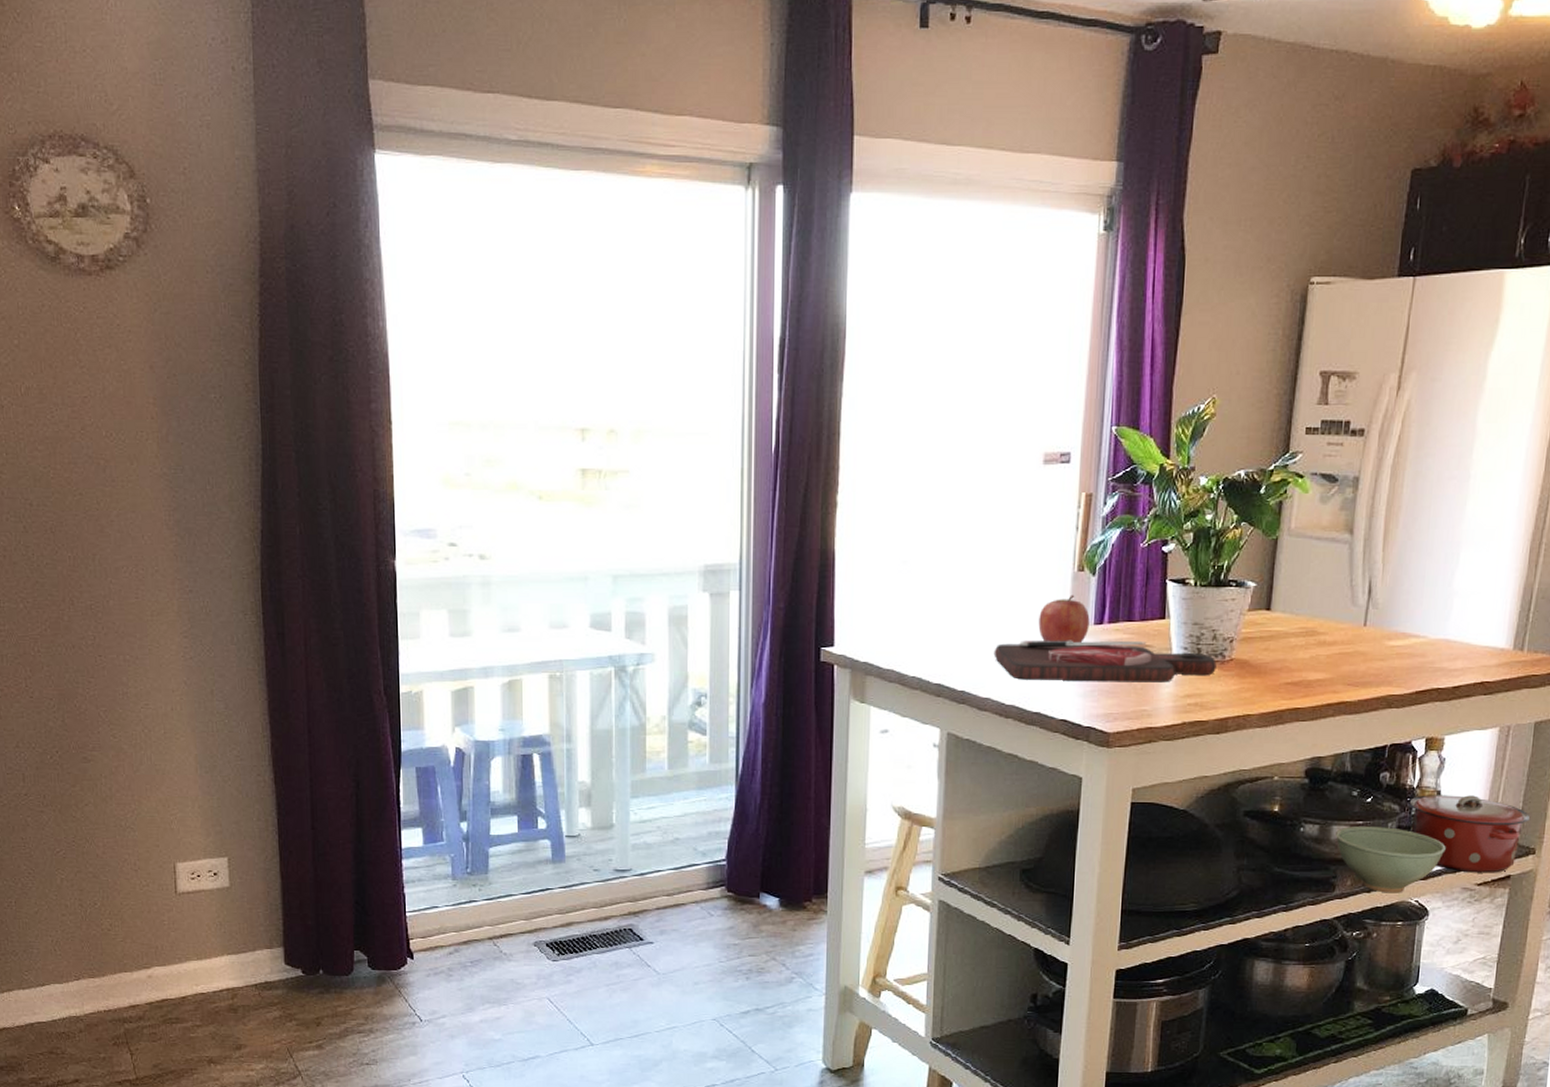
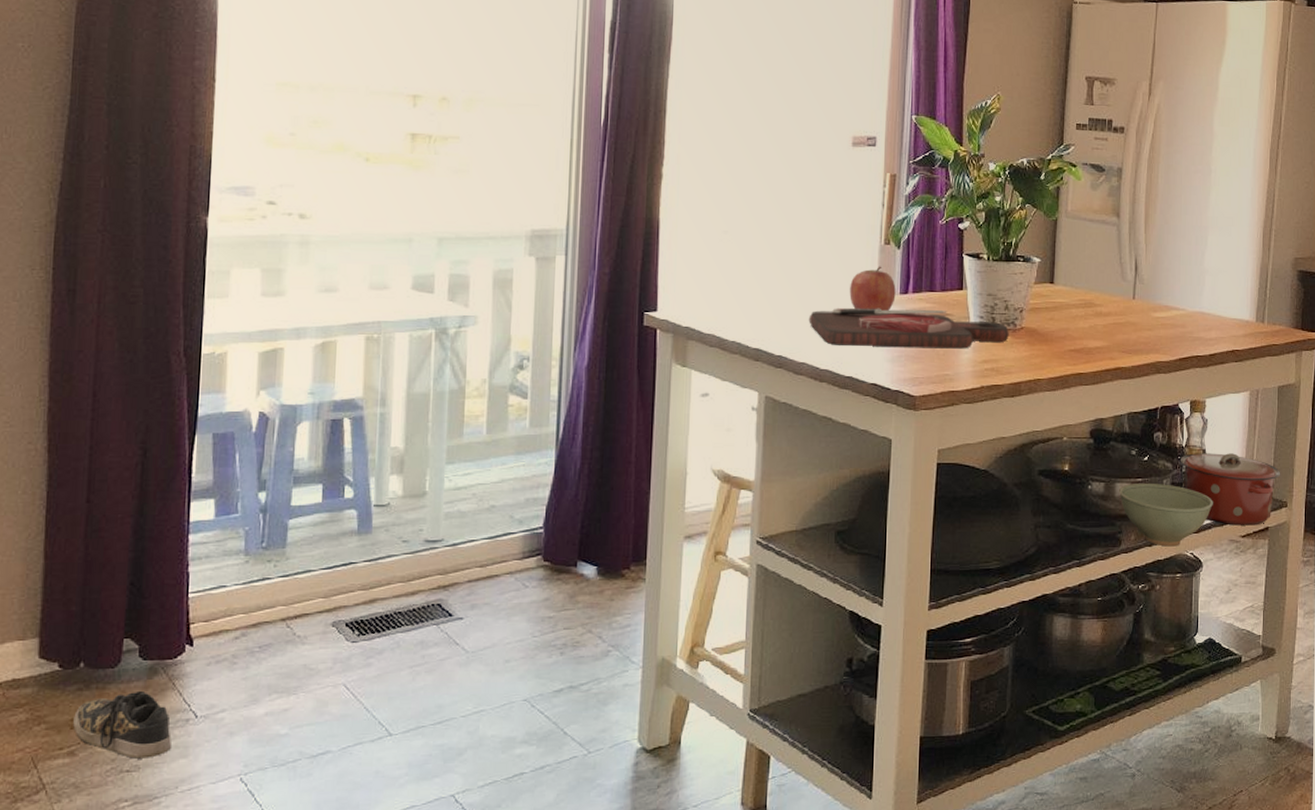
shoe: none [318,996,402,1054] -> present [73,690,172,759]

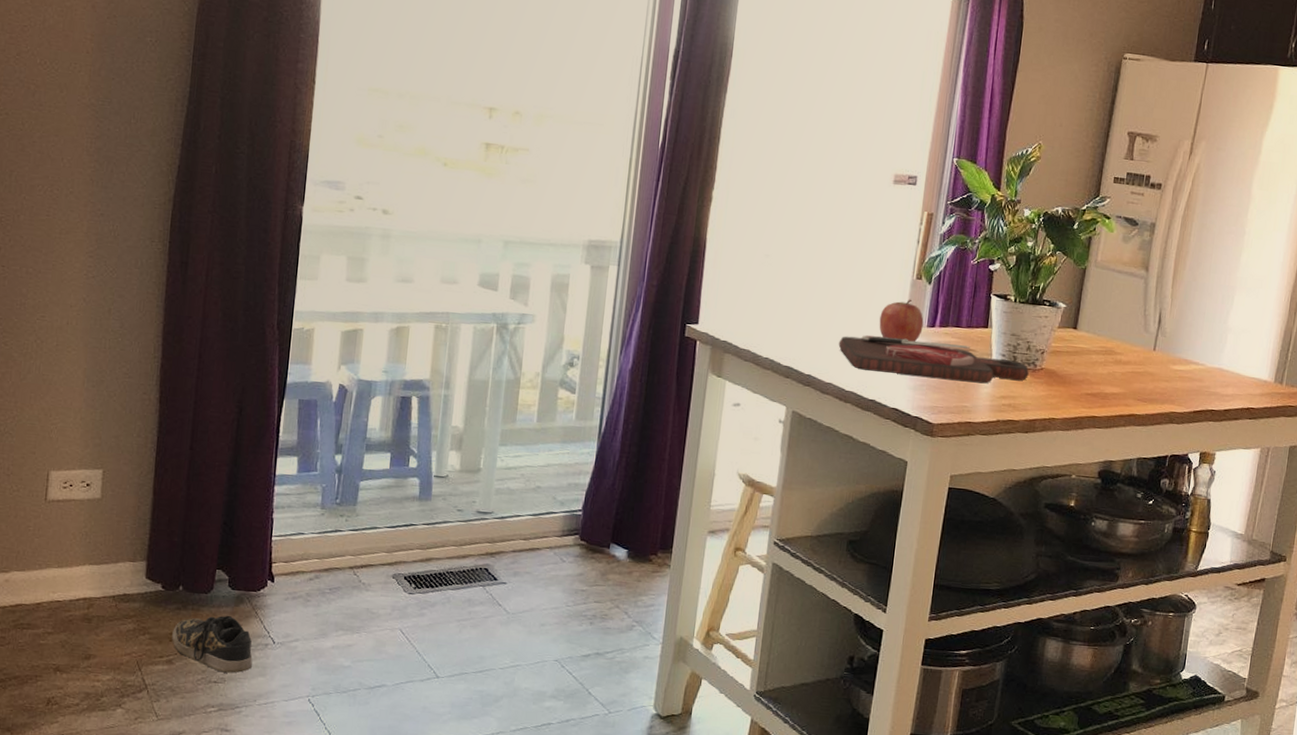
bowl: present [1119,482,1213,547] -> none [1121,524,1213,587]
casserole: present [1180,453,1281,526] -> none [1184,502,1283,576]

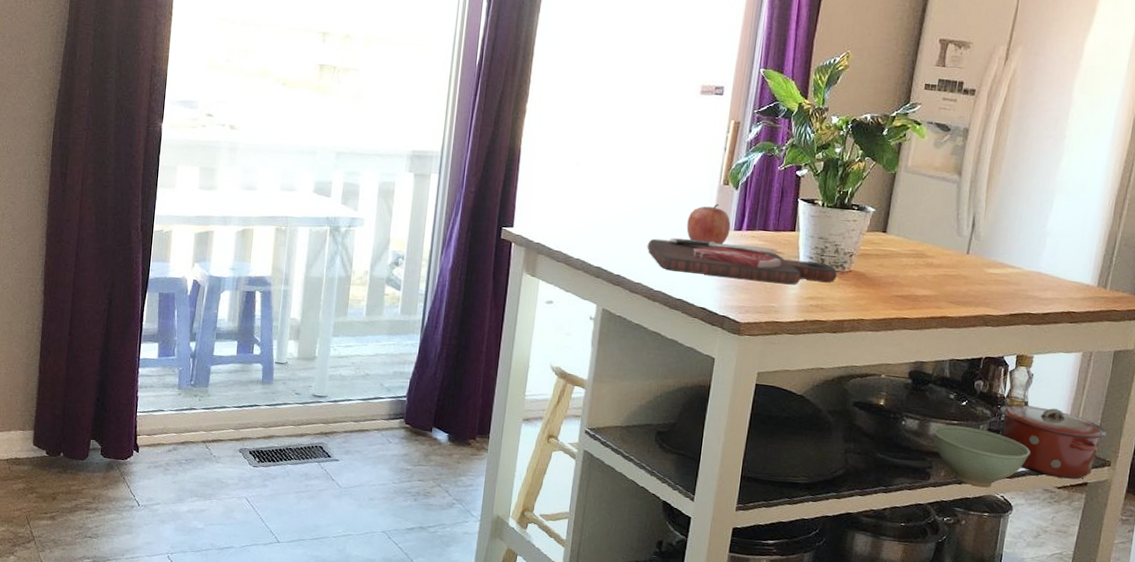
shoe: present [172,615,253,673] -> none [54,479,121,530]
bowl: none [1121,524,1213,587] -> present [933,425,1031,488]
casserole: none [1184,502,1283,576] -> present [999,404,1108,480]

